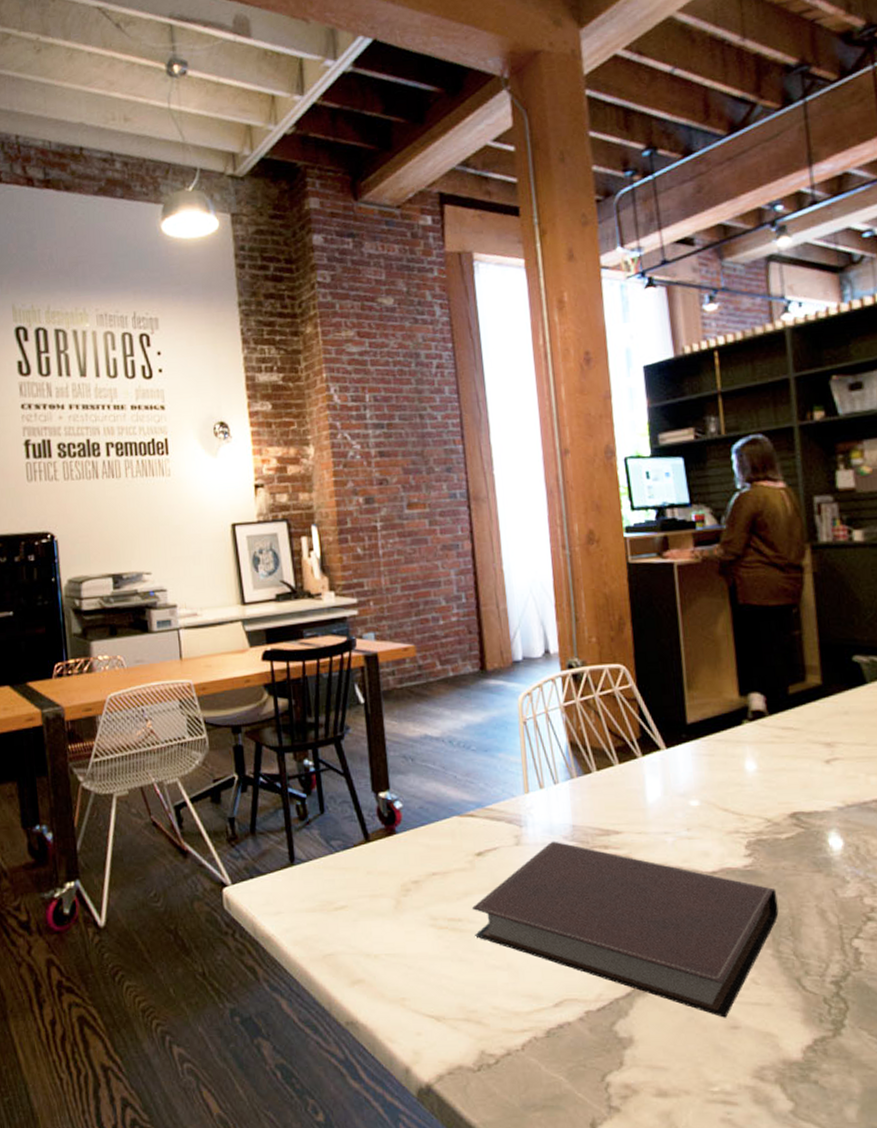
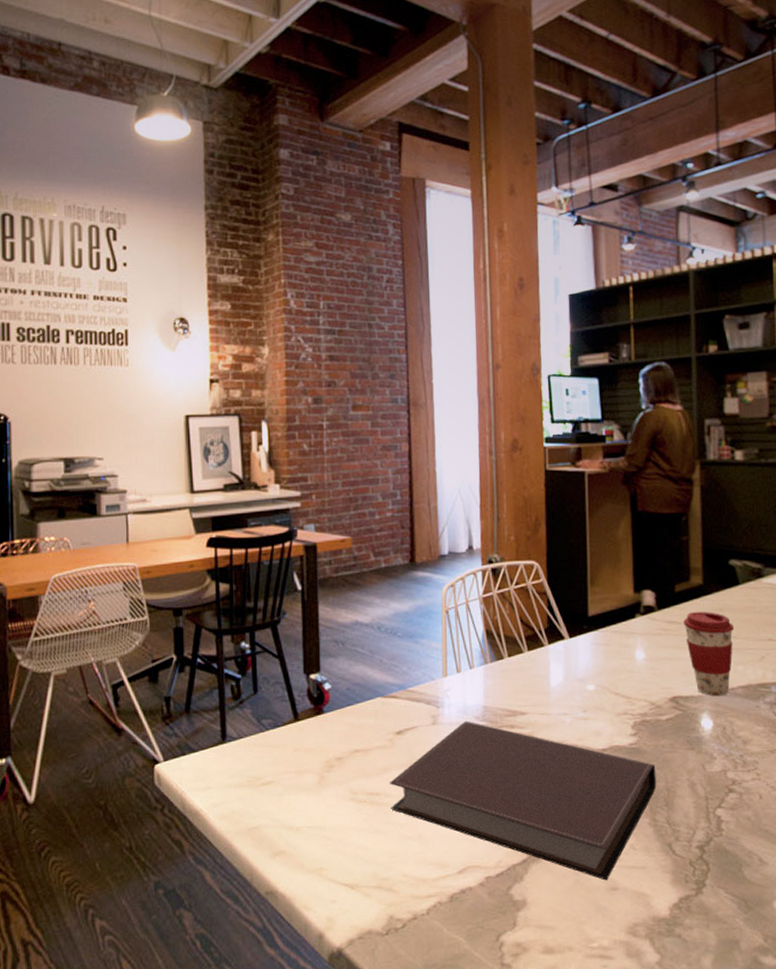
coffee cup: none [800,715,864,812] -> present [683,611,735,697]

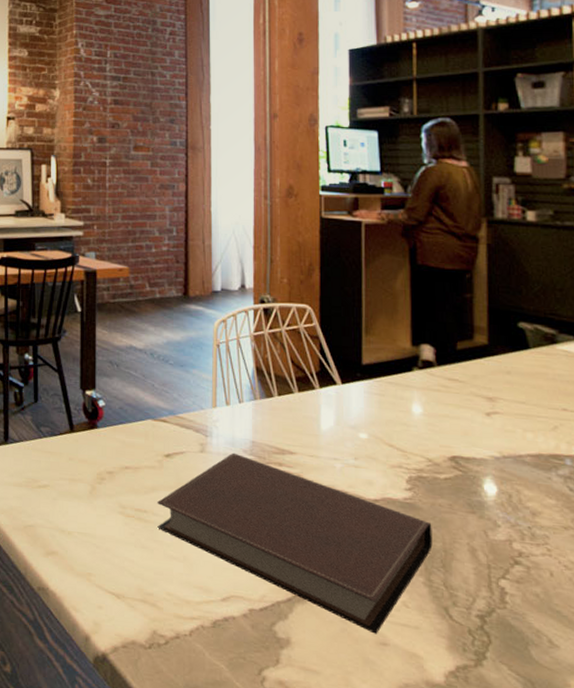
coffee cup: present [683,611,735,697] -> none [466,371,524,463]

